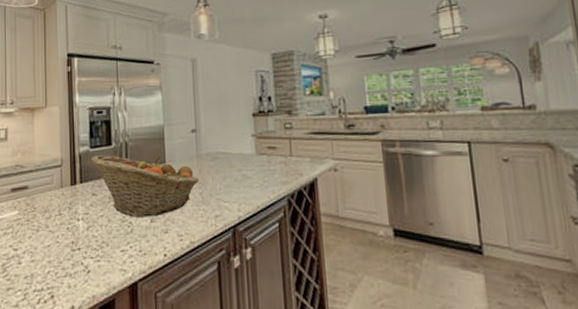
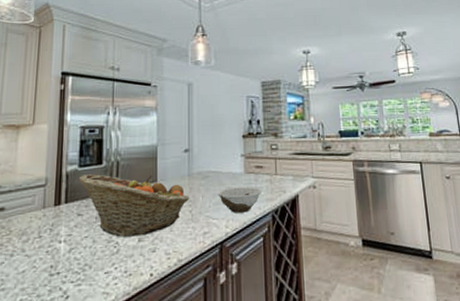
bowl: none [228,168,276,197] -> present [217,186,262,213]

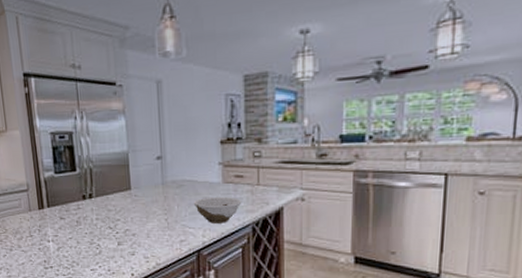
fruit basket: present [78,174,190,237] -> none [56,181,165,240]

